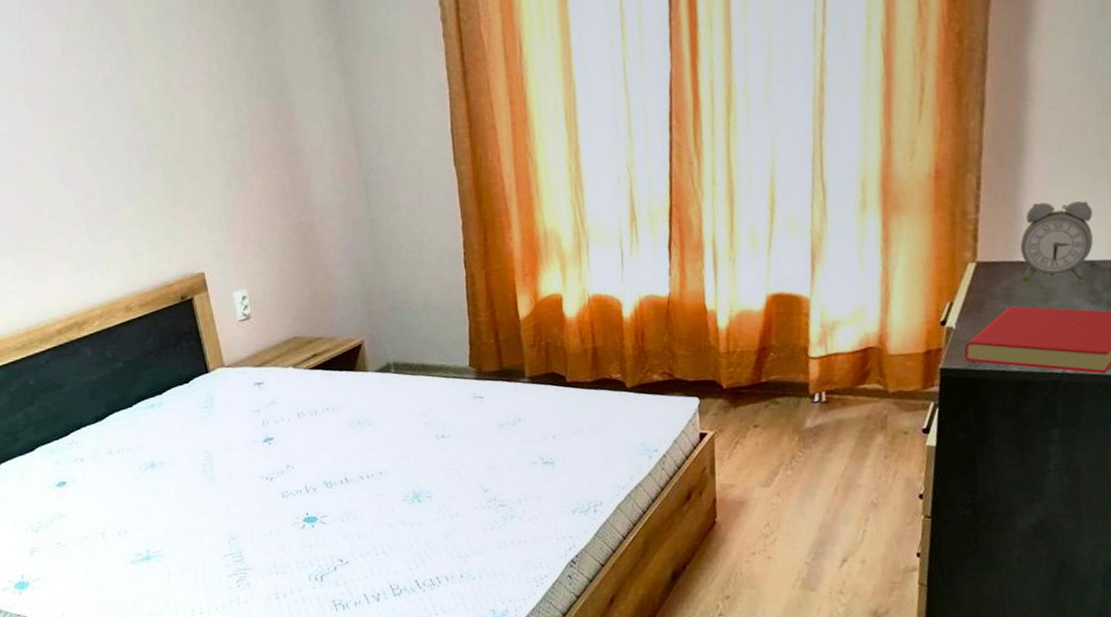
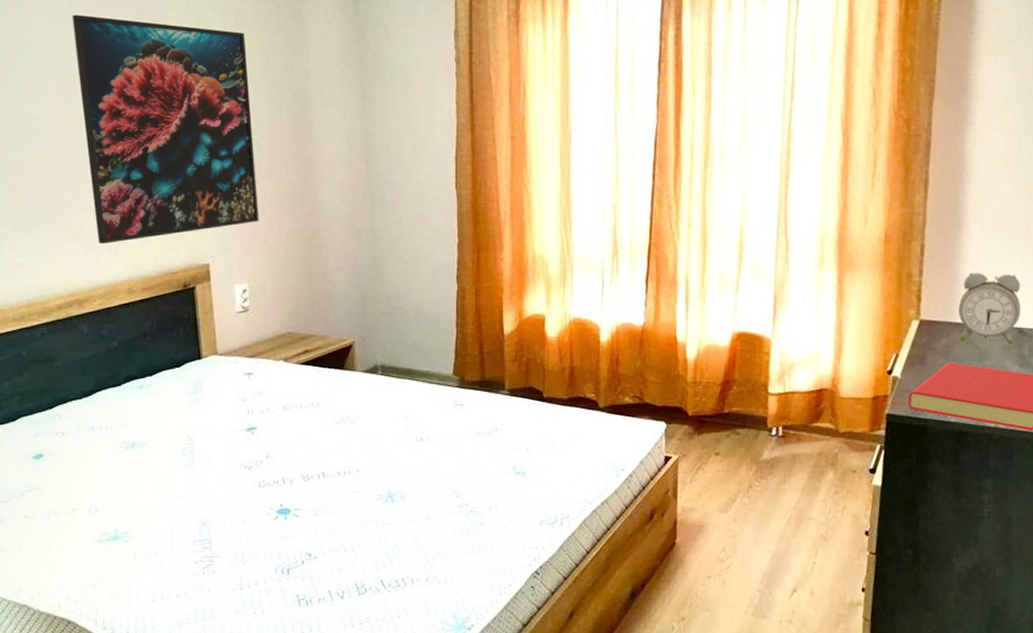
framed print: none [25,12,250,262] -> present [72,14,259,244]

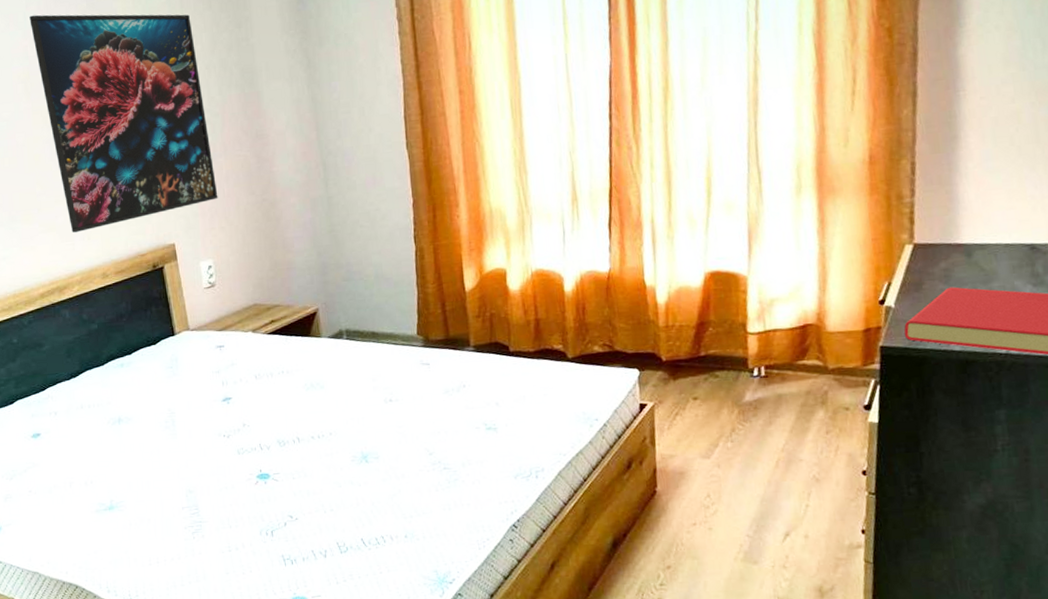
alarm clock: present [958,273,1021,345] -> none [958,186,1033,264]

